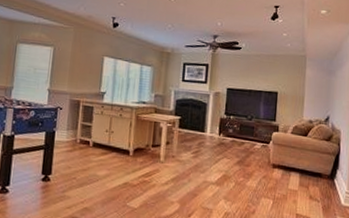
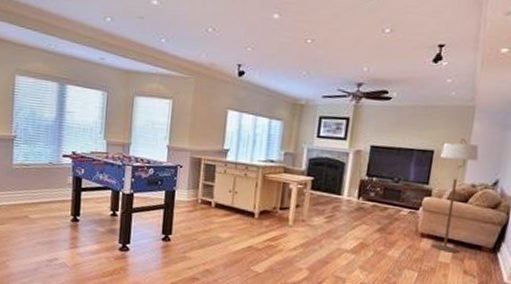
floor lamp: none [282,82,312,181] -> present [431,139,479,254]

